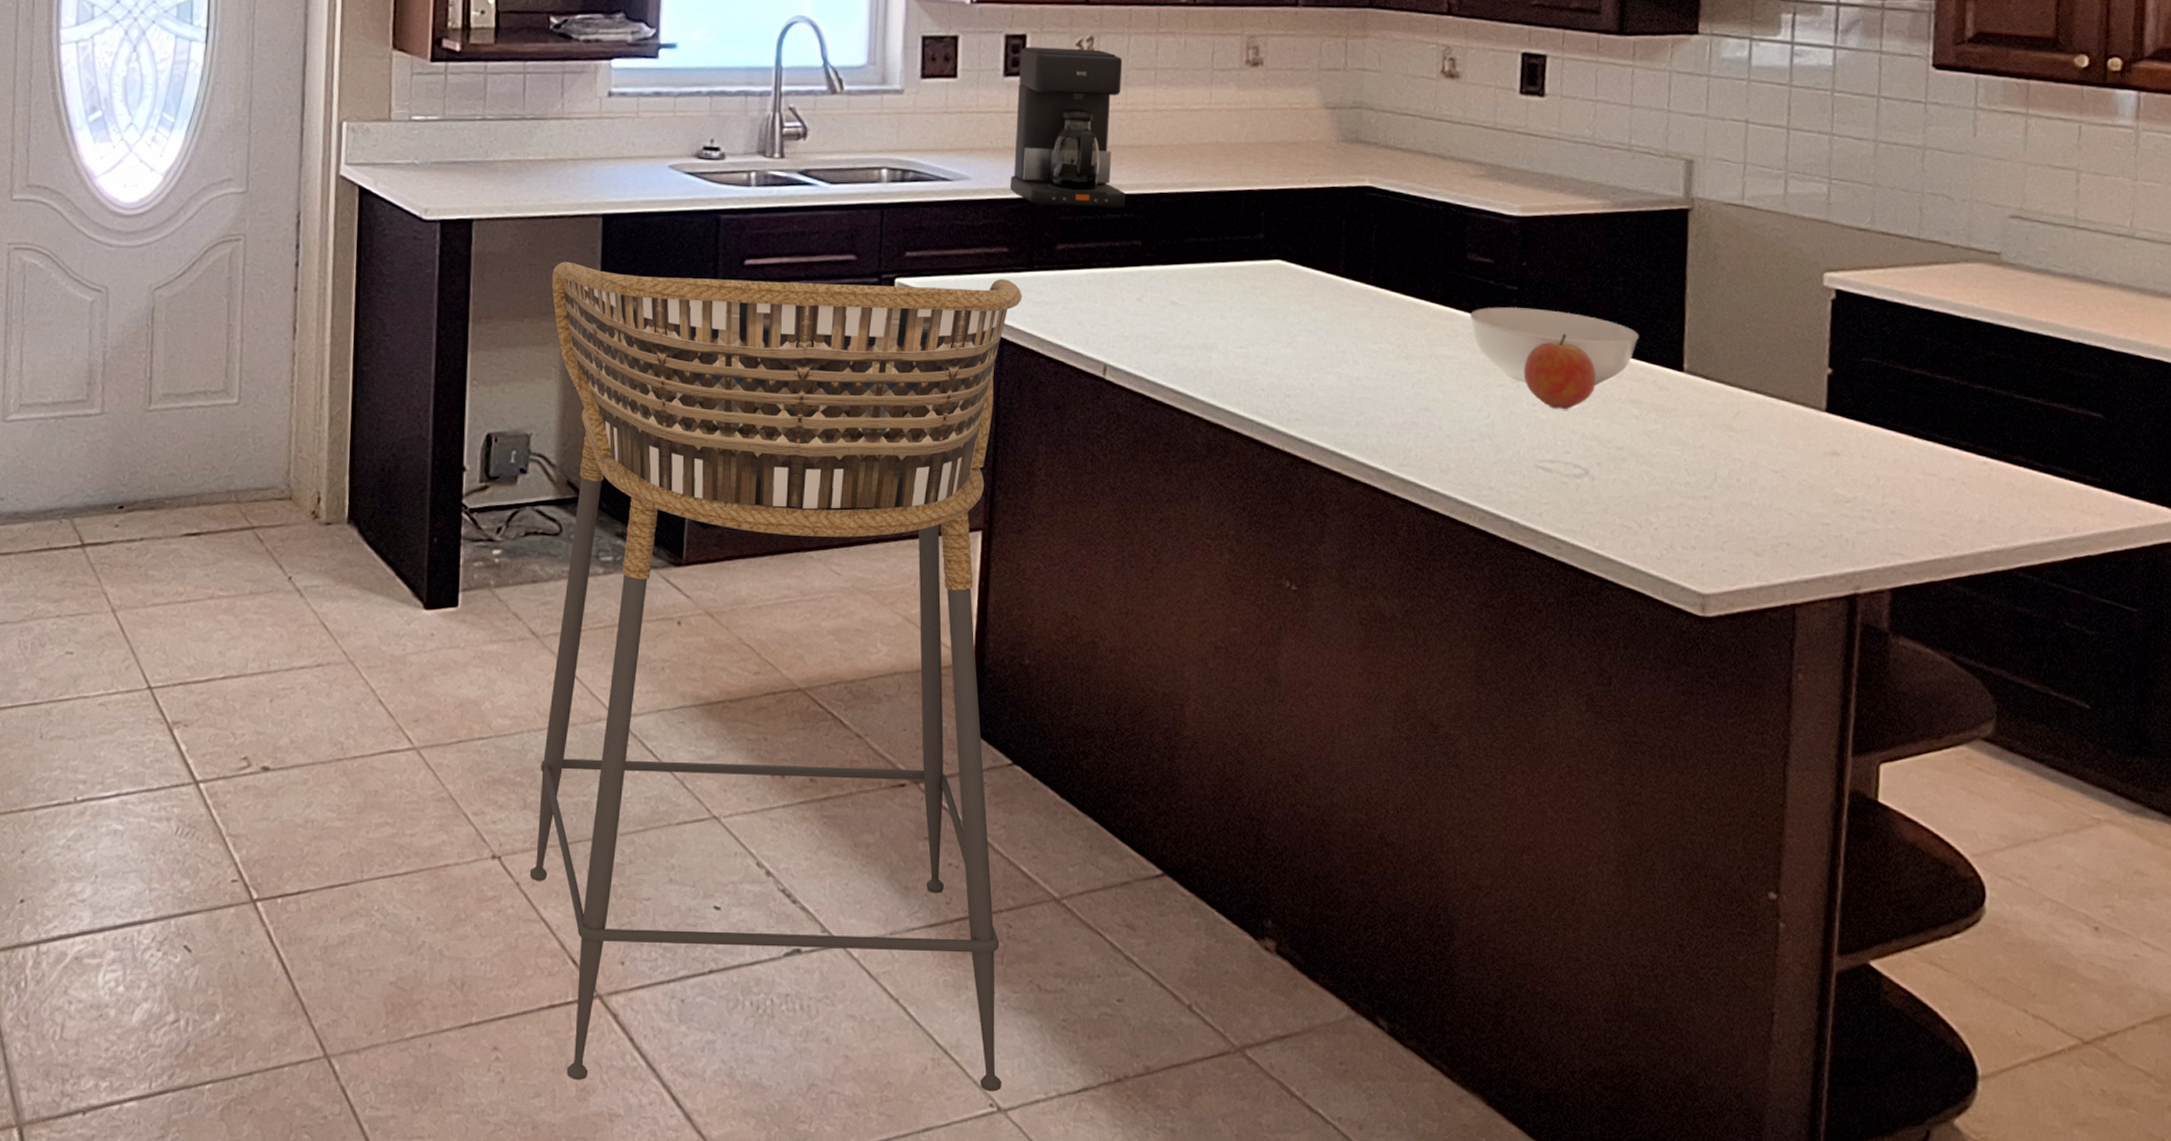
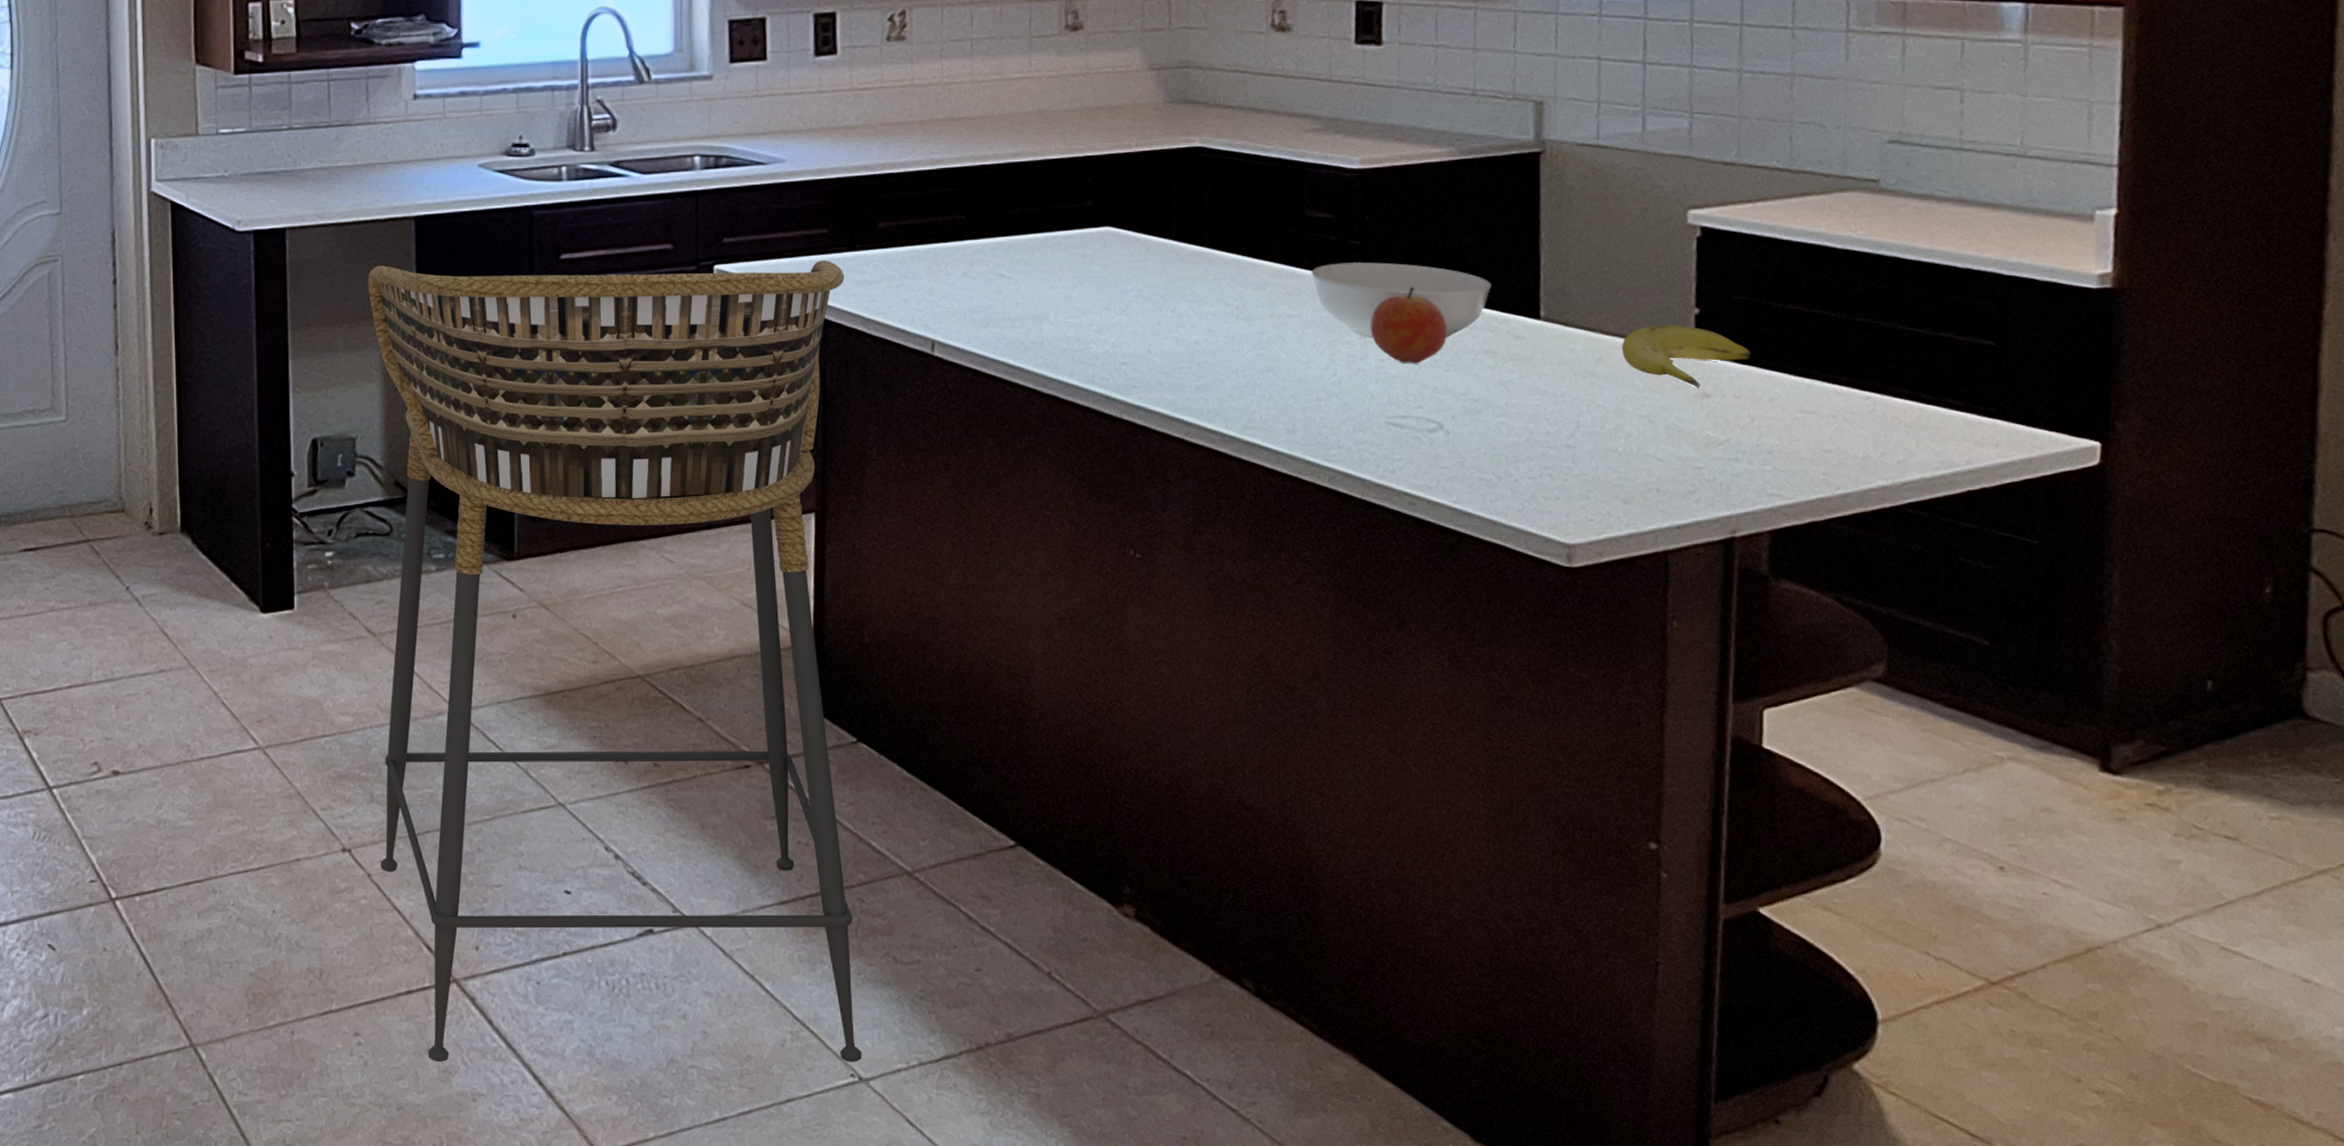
coffee maker: present [1010,46,1125,209] -> none [827,23,946,185]
fruit: none [1759,382,1878,447] -> present [1622,324,1751,389]

